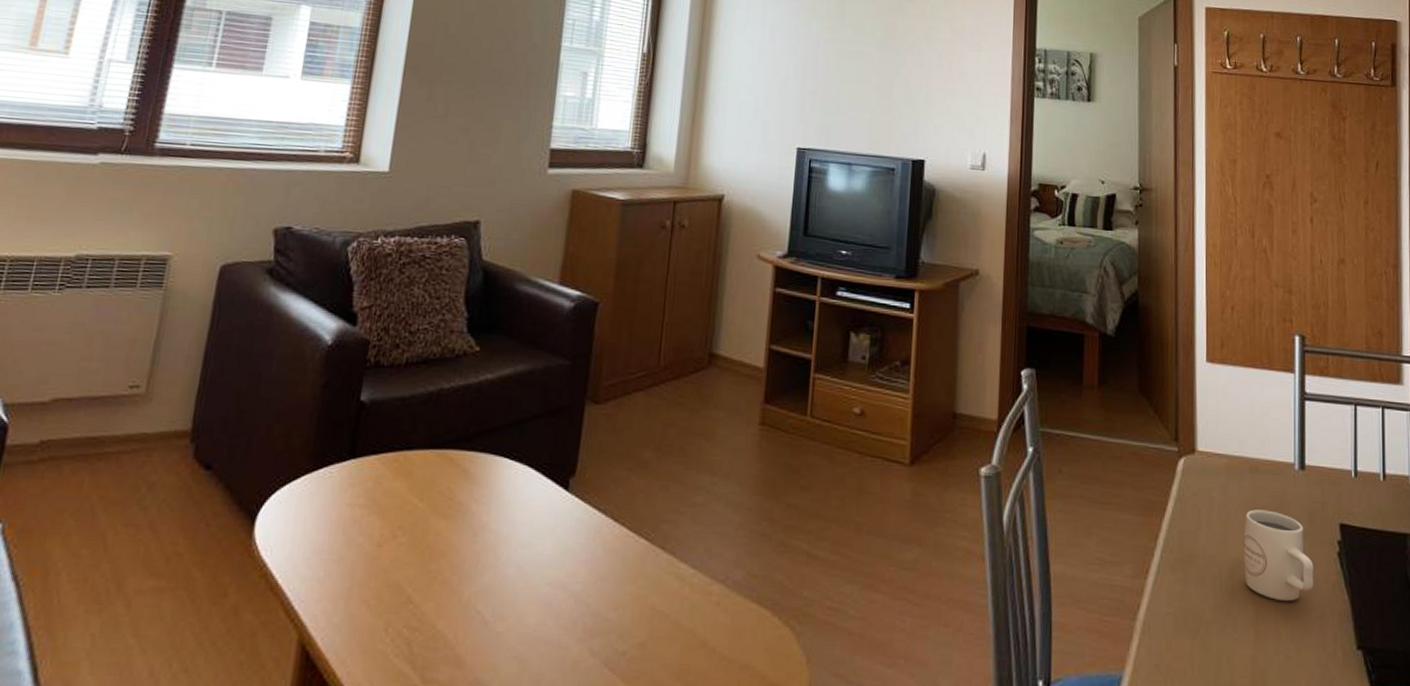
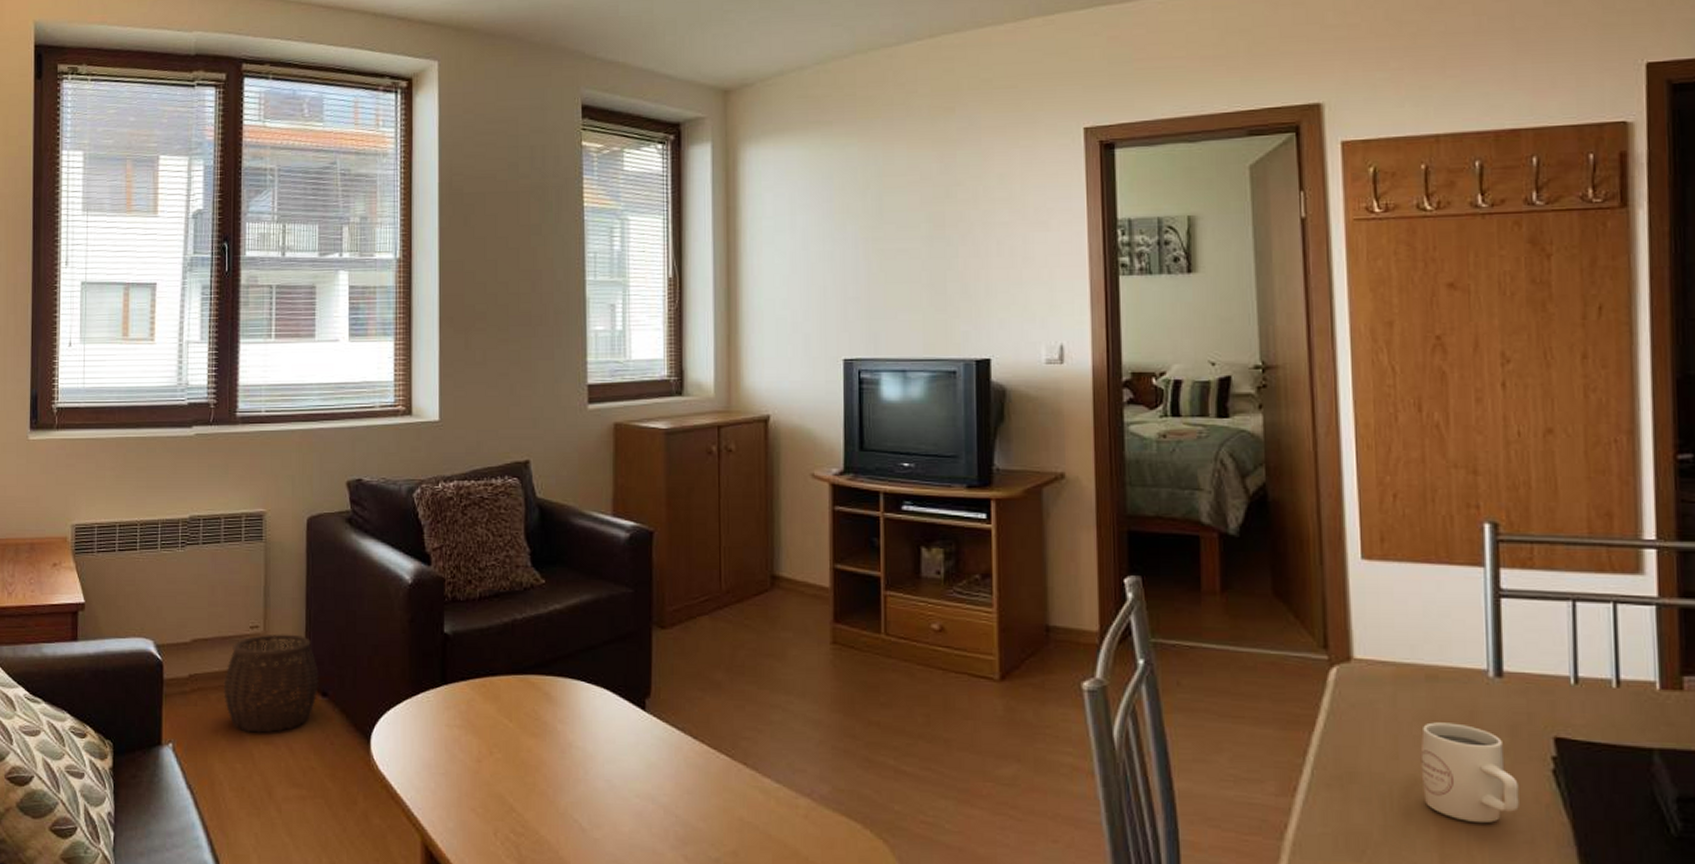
woven basket: none [80,395,206,512] -> present [223,634,319,733]

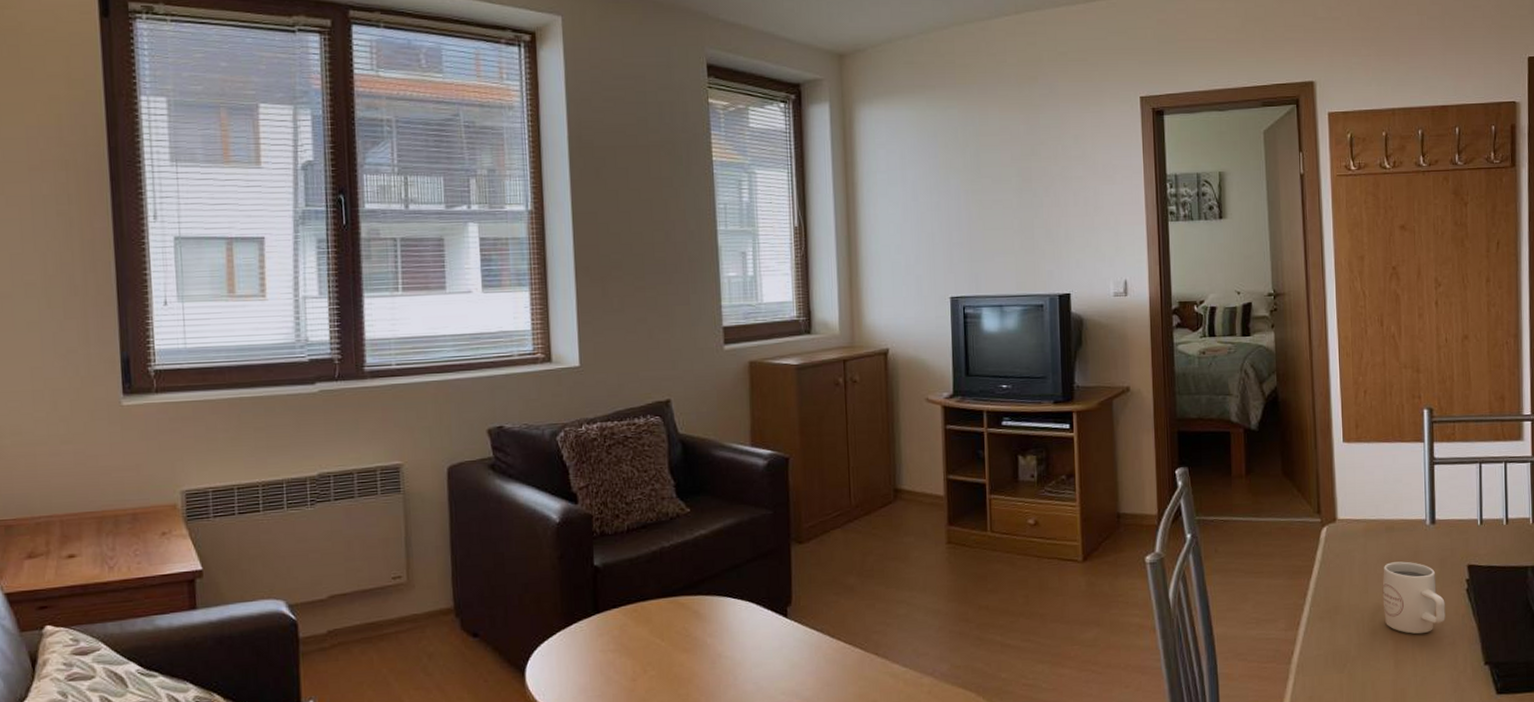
woven basket: present [223,634,319,733] -> none [366,580,469,680]

